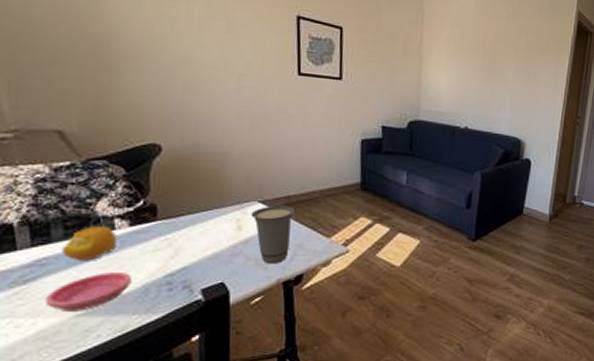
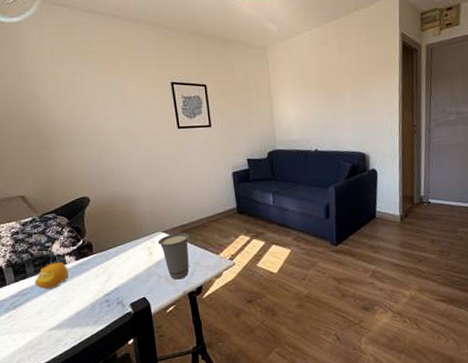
saucer: present [45,271,131,311] -> none [28,294,82,327]

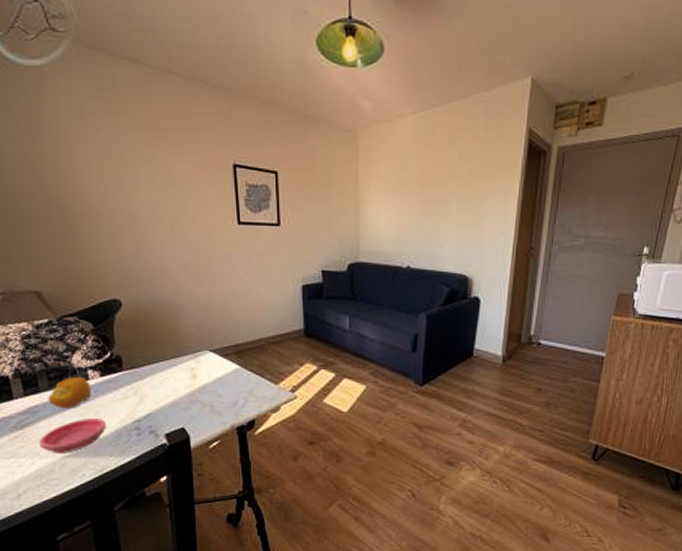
saucer: none [28,294,82,327] -> present [39,417,106,453]
cup: present [158,232,190,280] -> none [203,354,244,410]

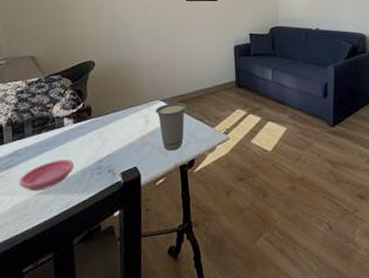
fruit: present [48,376,92,409] -> none [30,124,66,151]
cup: none [203,354,244,410] -> present [155,103,188,151]

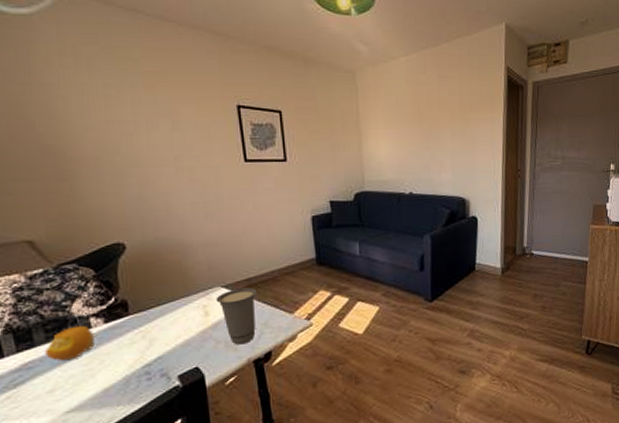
saucer: present [19,159,74,191] -> none [35,366,112,410]
fruit: none [30,124,66,151] -> present [45,325,96,361]

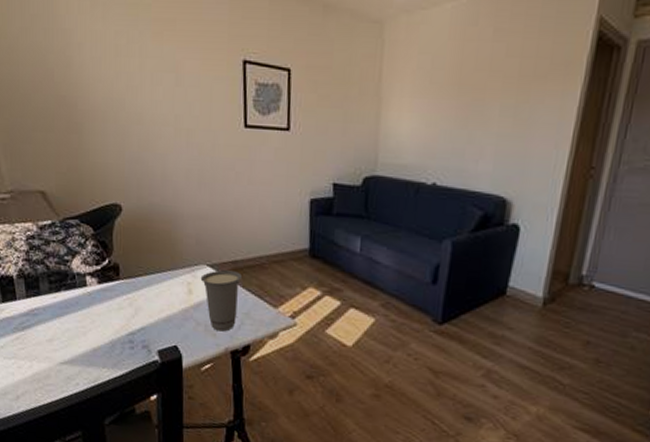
fruit: present [45,325,96,361] -> none [48,281,89,314]

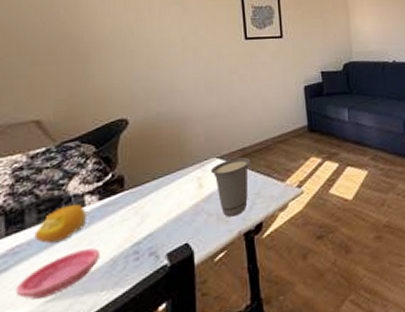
saucer: none [38,326,101,360] -> present [15,247,100,300]
fruit: none [48,281,89,314] -> present [34,203,88,244]

